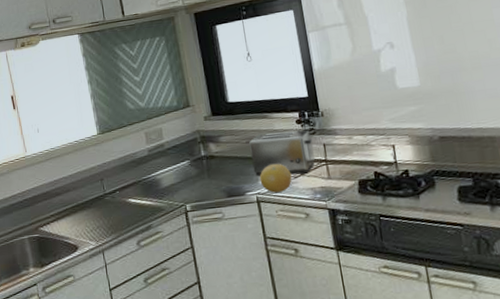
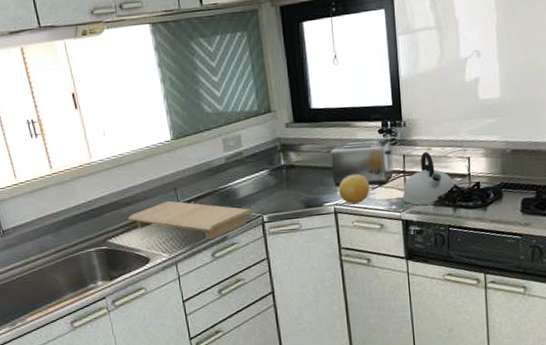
cutting board: none [58,190,177,229] -> present [127,200,255,241]
kettle: none [326,140,385,195] -> present [402,152,457,206]

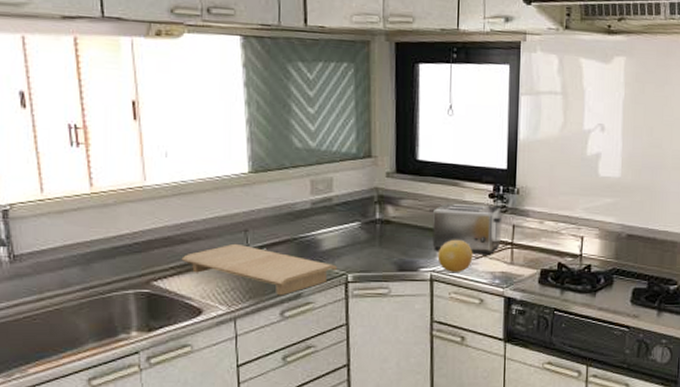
kettle: present [402,152,457,206] -> none [507,225,566,285]

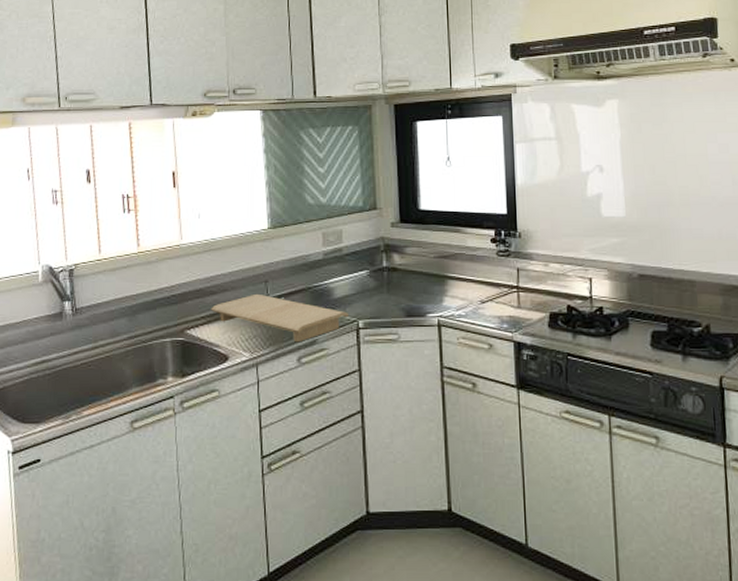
toaster: present [432,203,502,255] -> none [437,249,506,299]
fruit: present [437,239,473,272] -> none [444,284,479,317]

